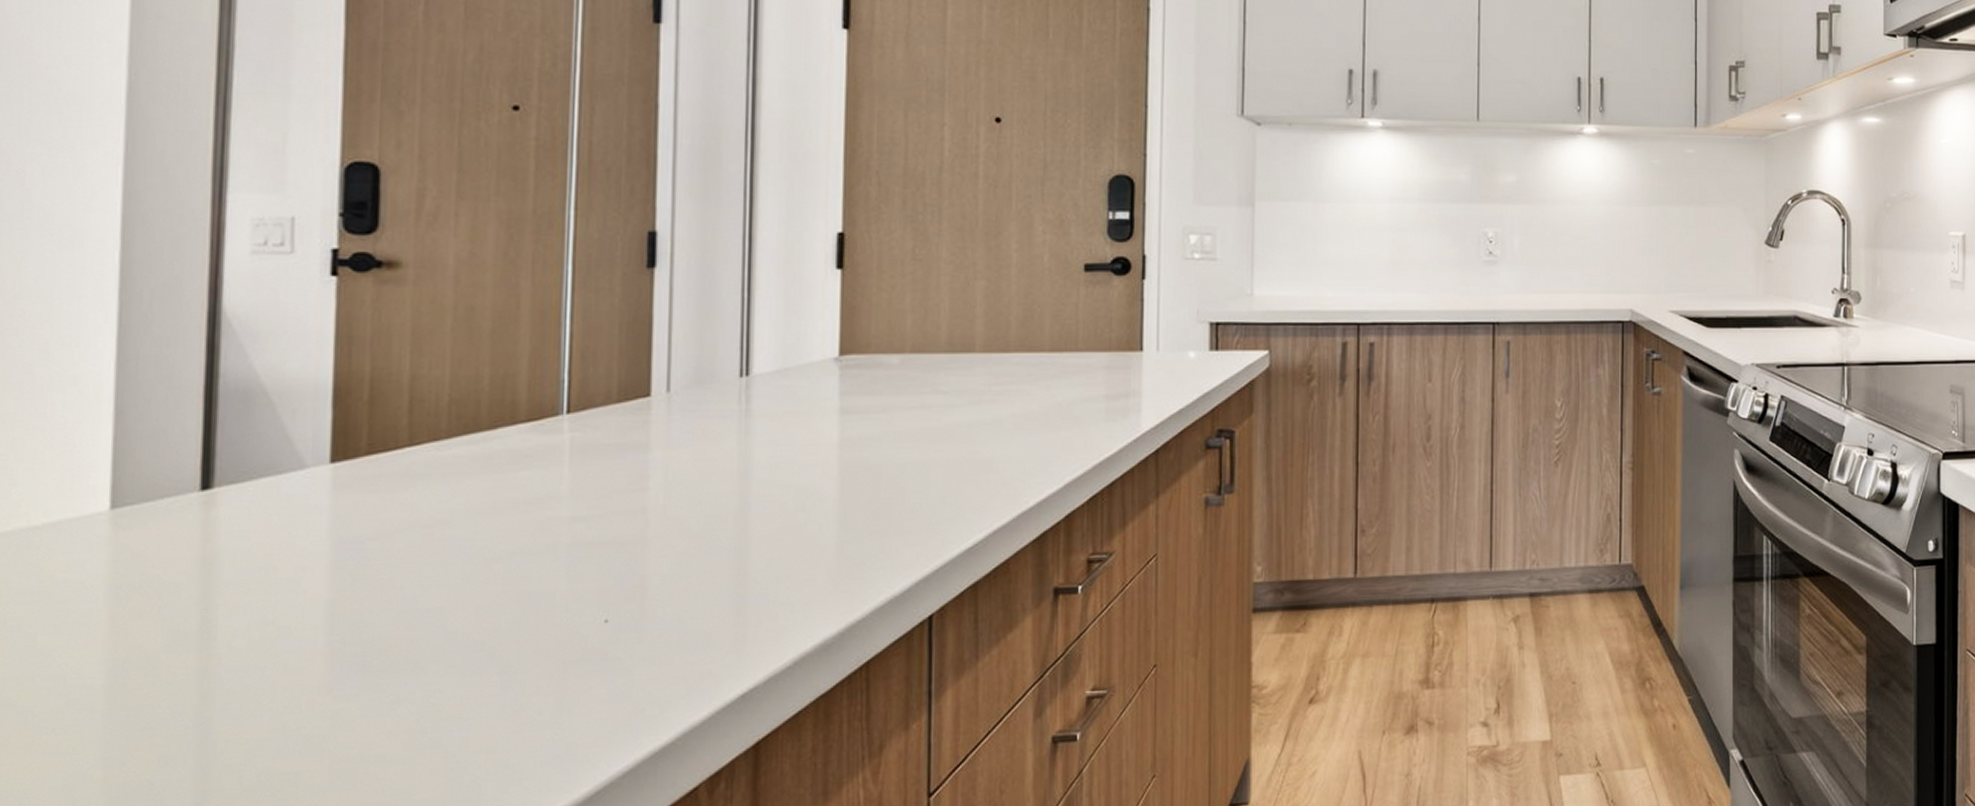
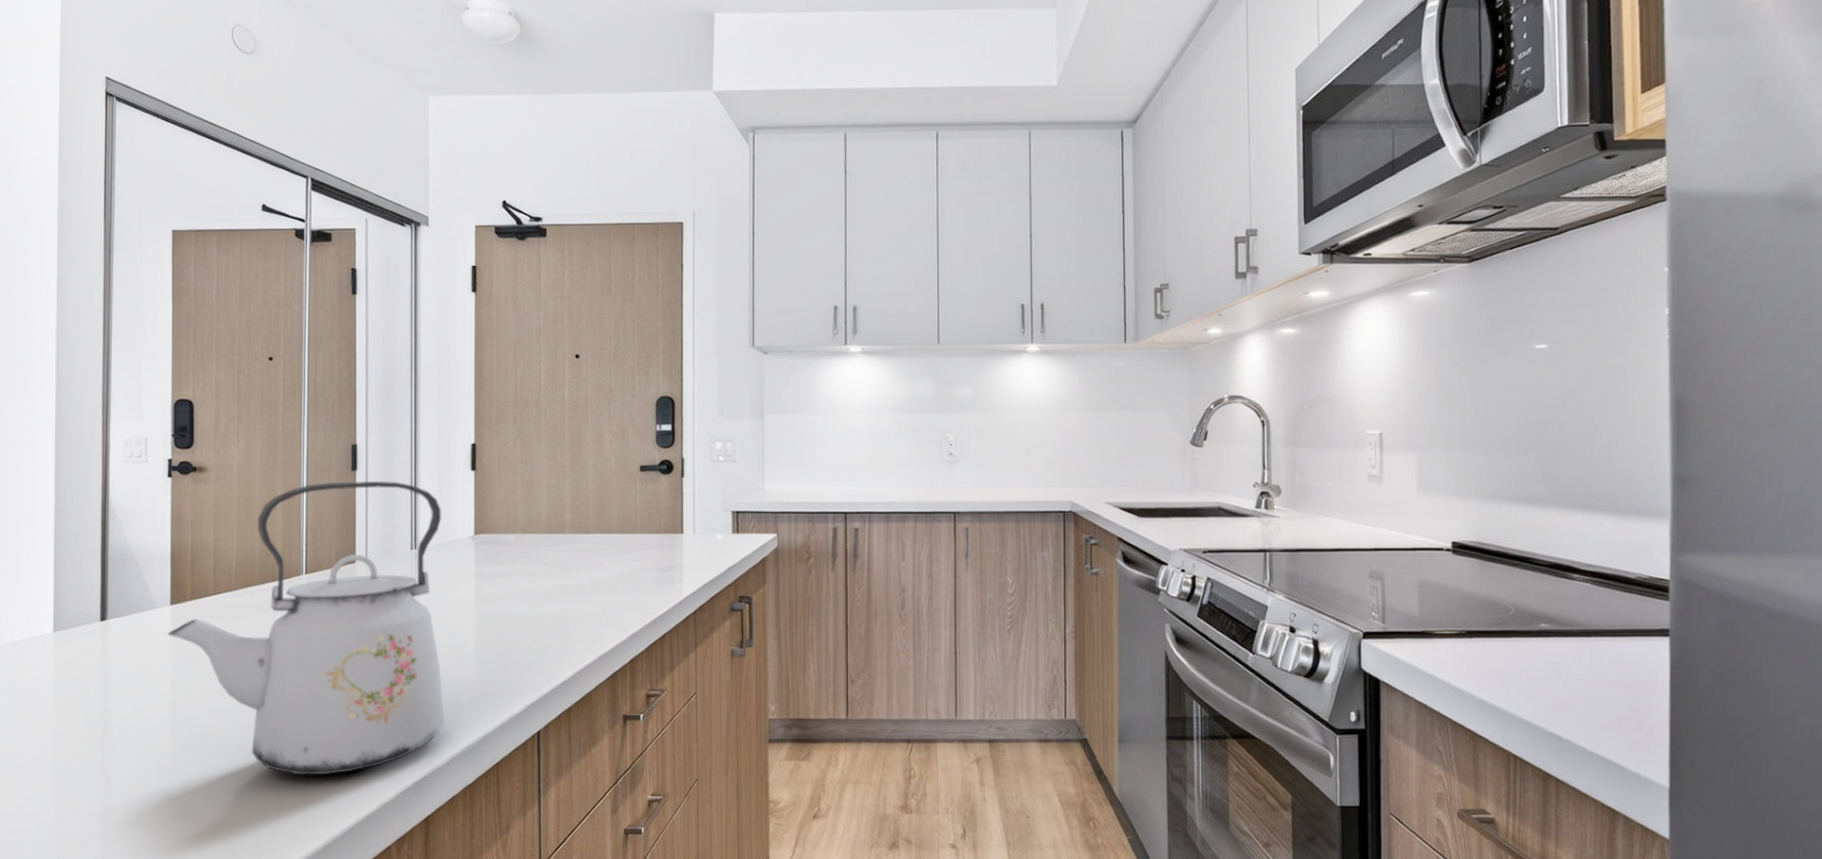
kettle: none [323,281,791,699] -> present [167,480,444,775]

